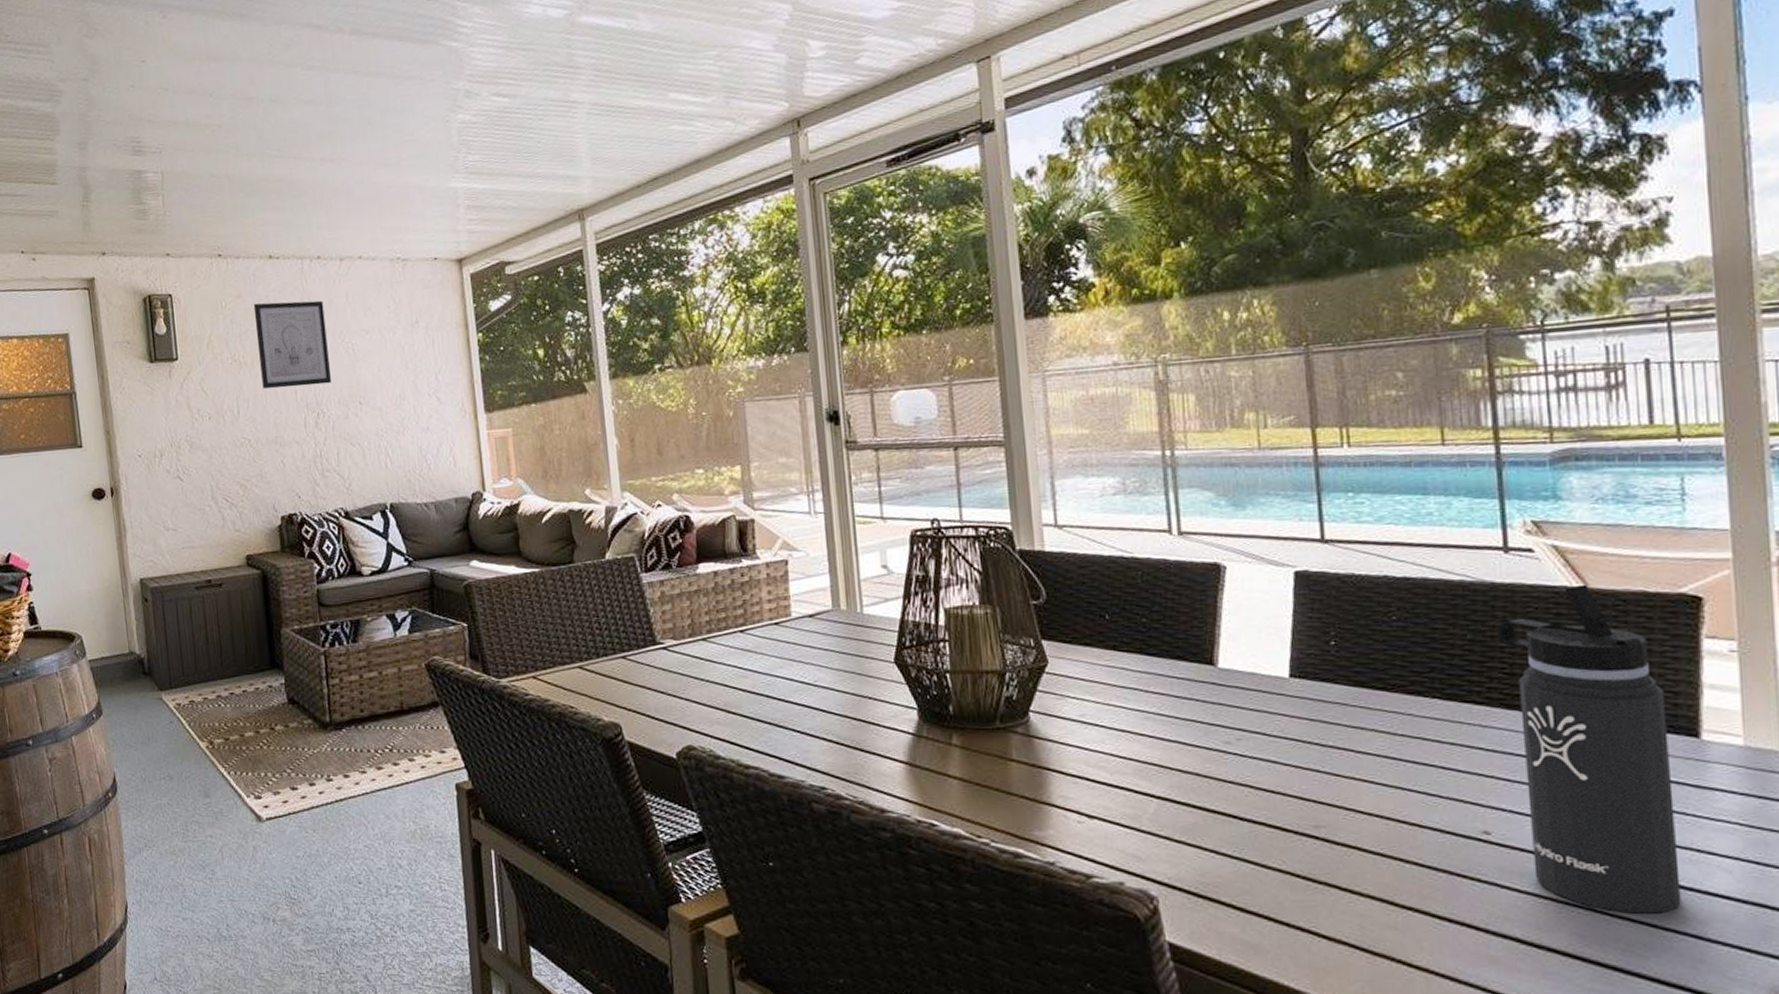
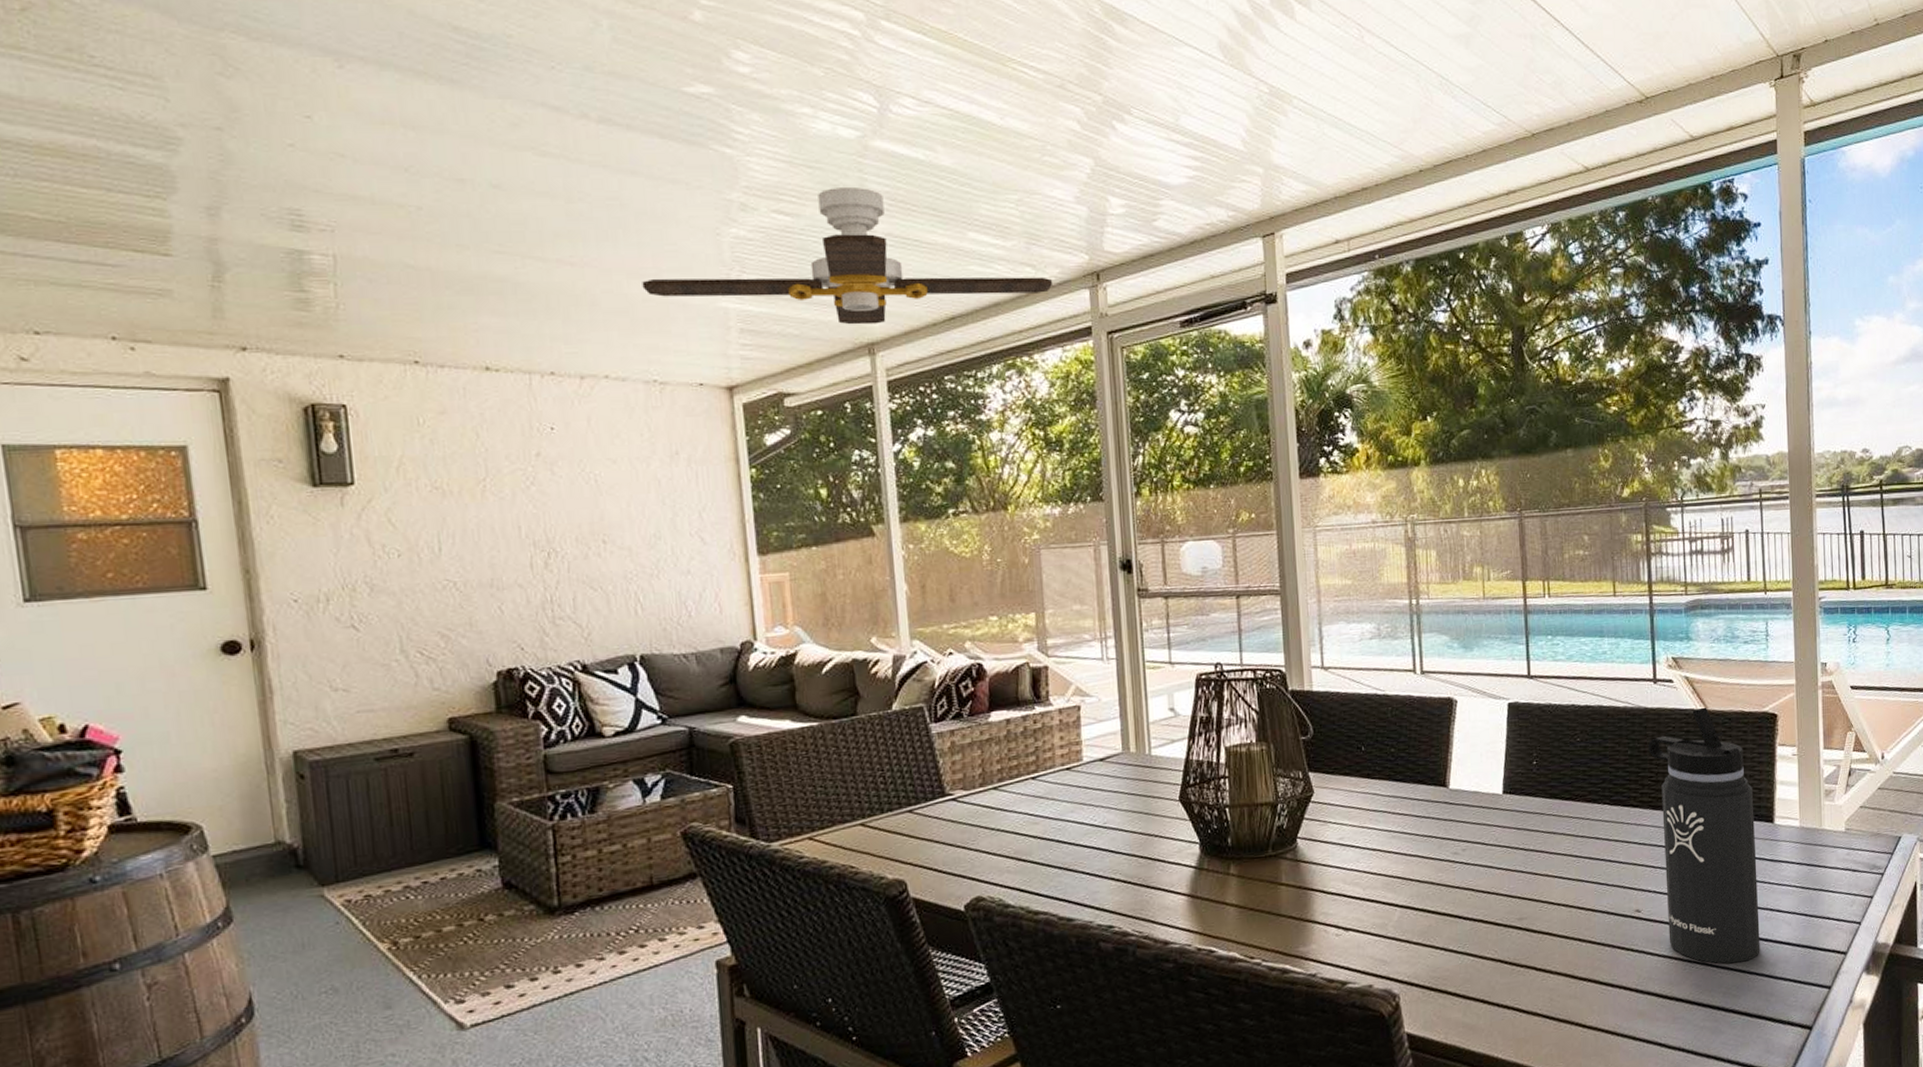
wall art: present [253,300,332,390] -> none [463,421,568,523]
ceiling fan: none [387,62,753,194] -> present [642,188,1053,325]

